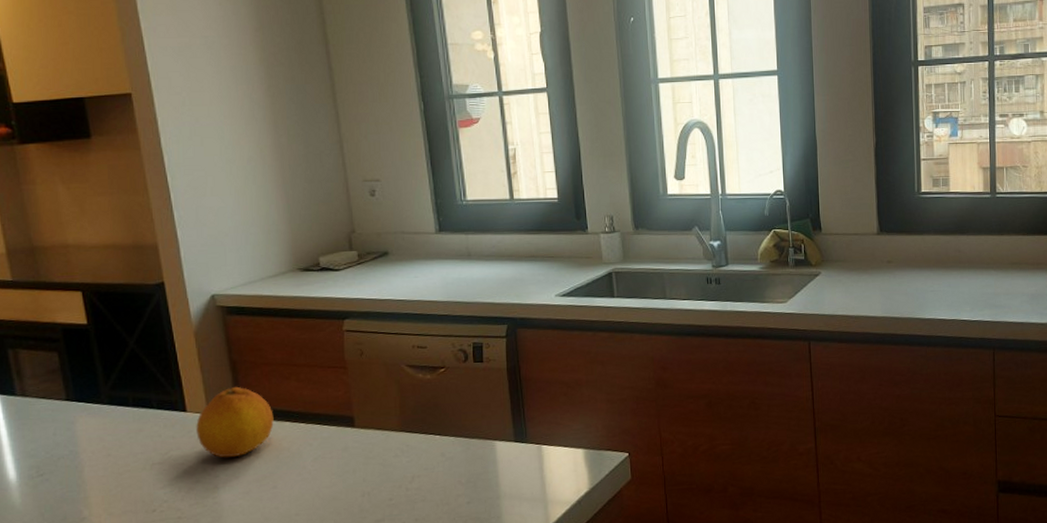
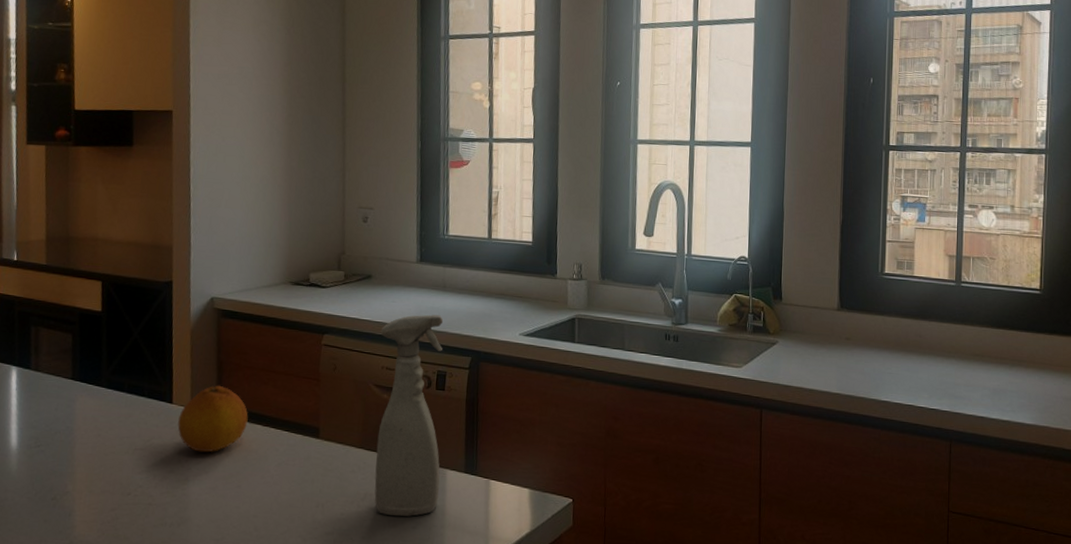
spray bottle: none [406,285,491,495] -> present [374,315,444,517]

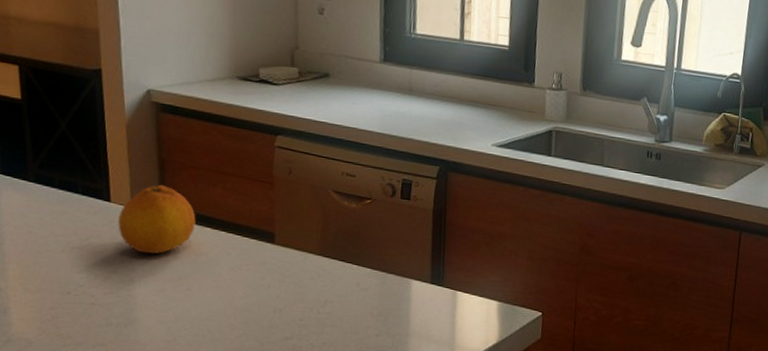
spray bottle: present [374,315,444,517] -> none [335,119,409,325]

